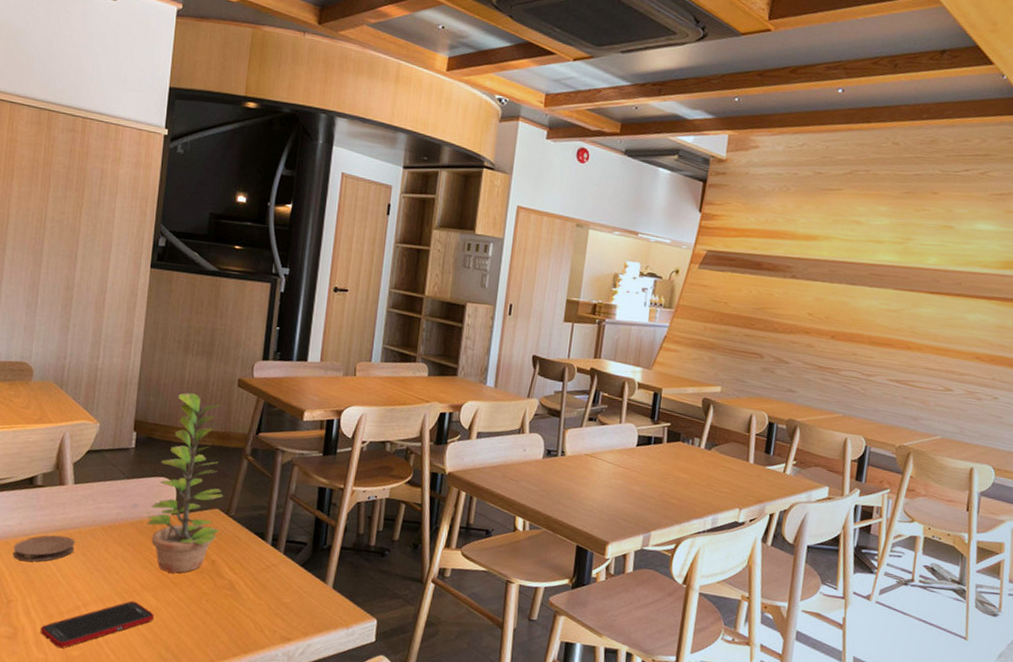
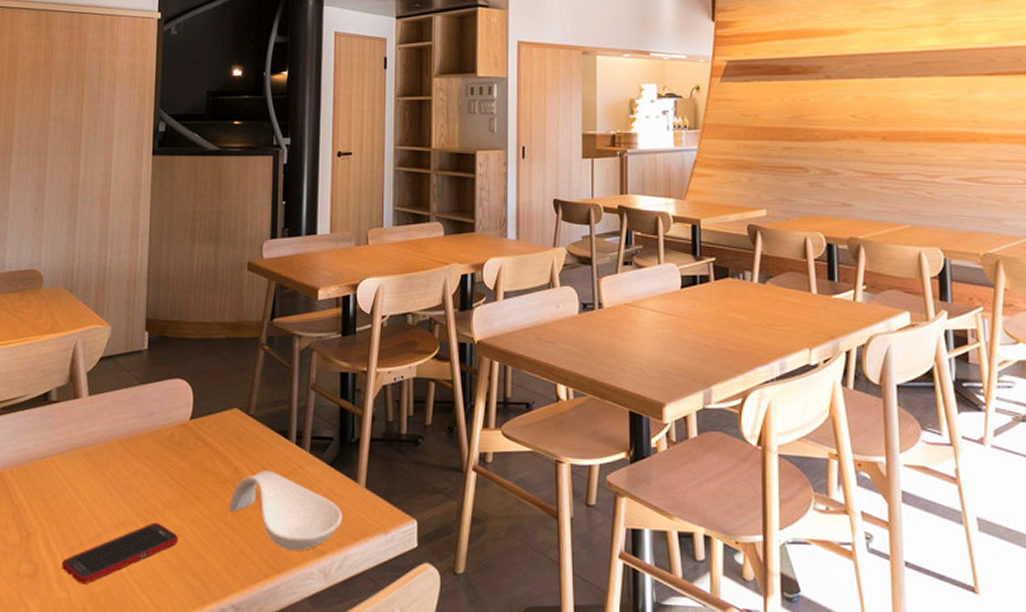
coaster: present [13,535,75,562] -> none [30,454,93,487]
plant: present [146,393,223,573] -> none [164,283,241,486]
spoon rest: none [203,565,310,637] -> present [228,470,343,552]

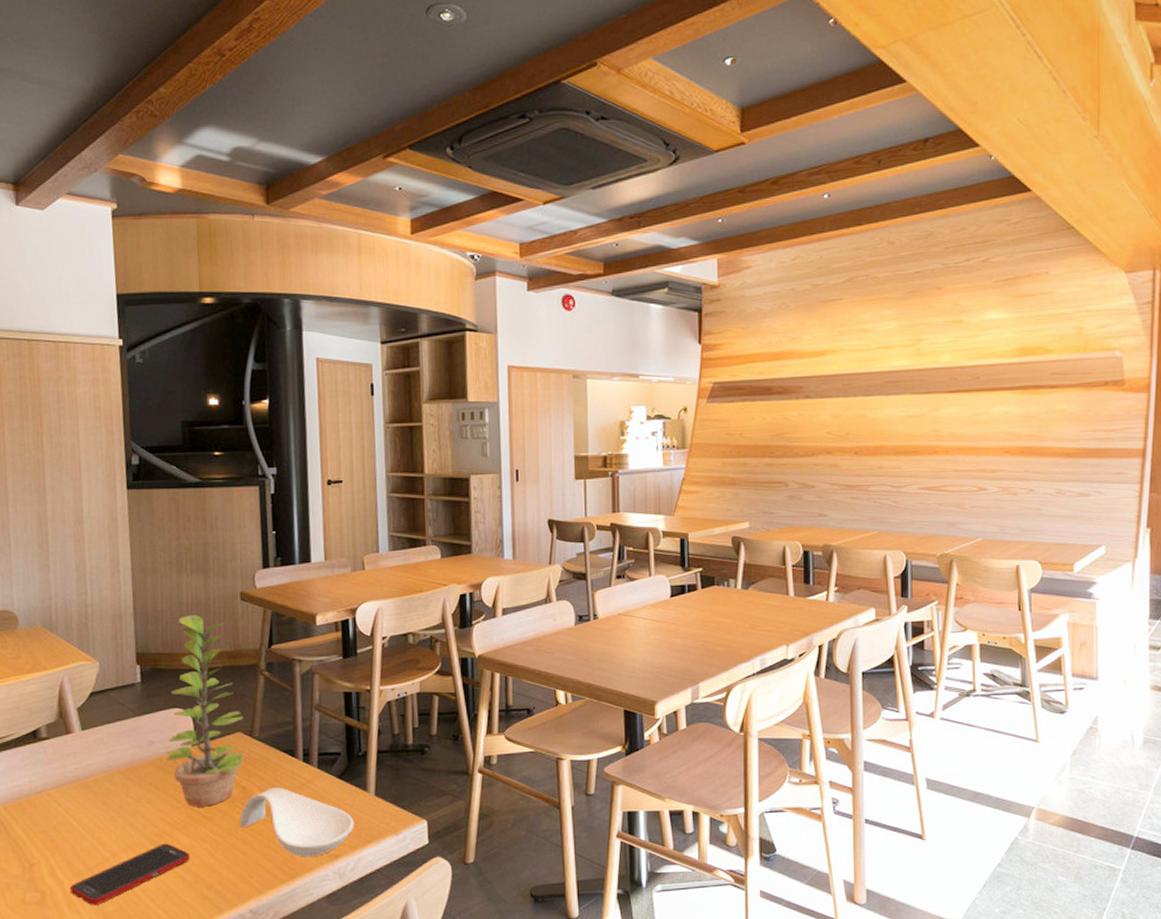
plant: none [164,283,241,486] -> present [165,615,245,807]

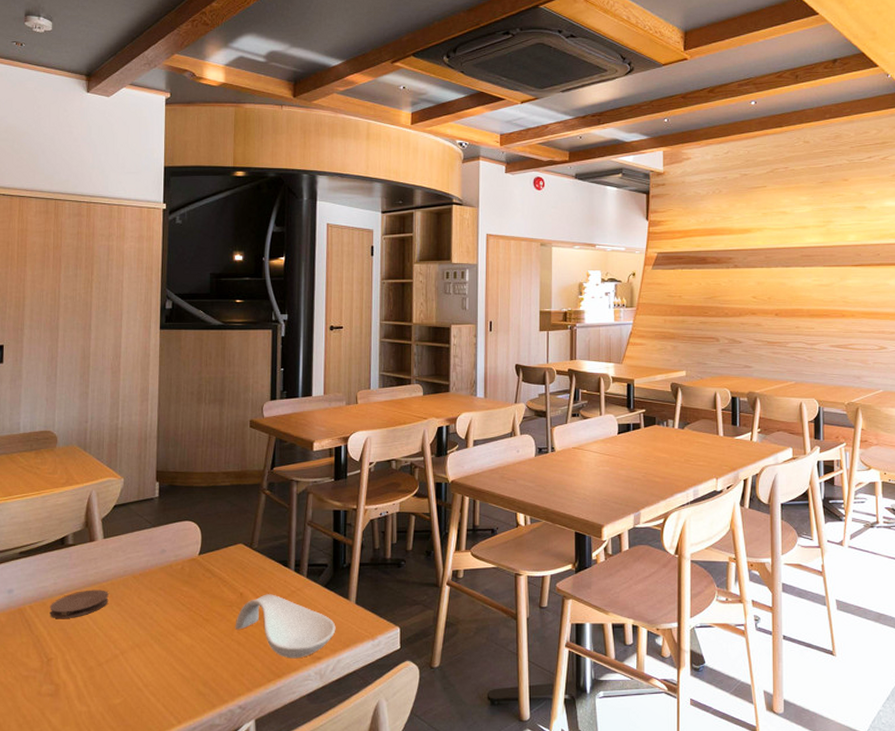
coaster: none [26,787,93,820] -> present [50,589,109,618]
cell phone: present [69,843,190,906] -> none [81,642,189,699]
plant: present [165,615,245,807] -> none [175,439,245,610]

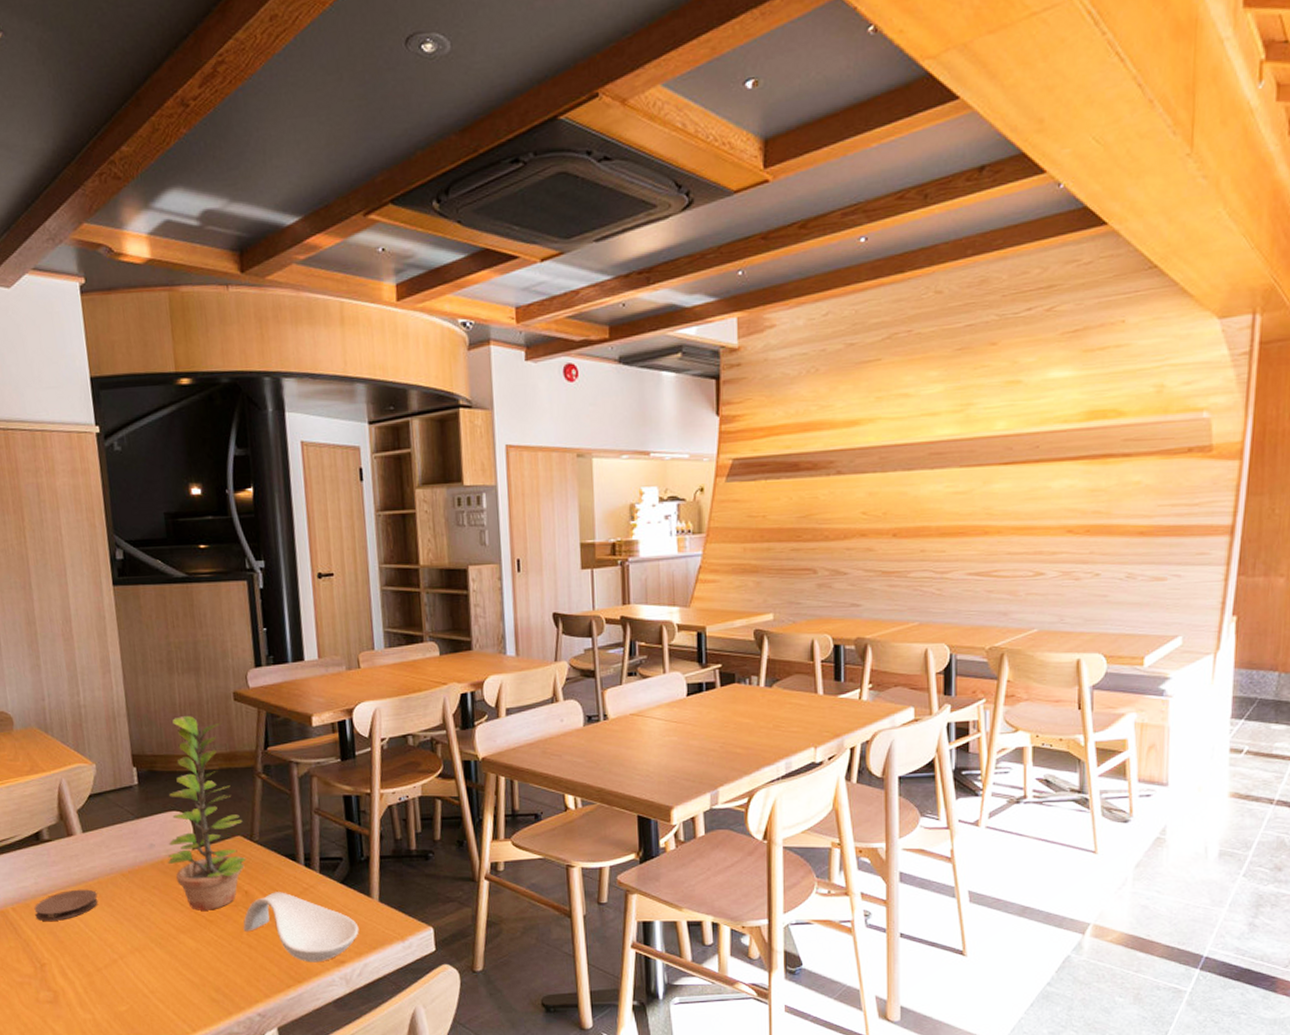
plant: none [175,439,245,610] -> present [167,716,246,911]

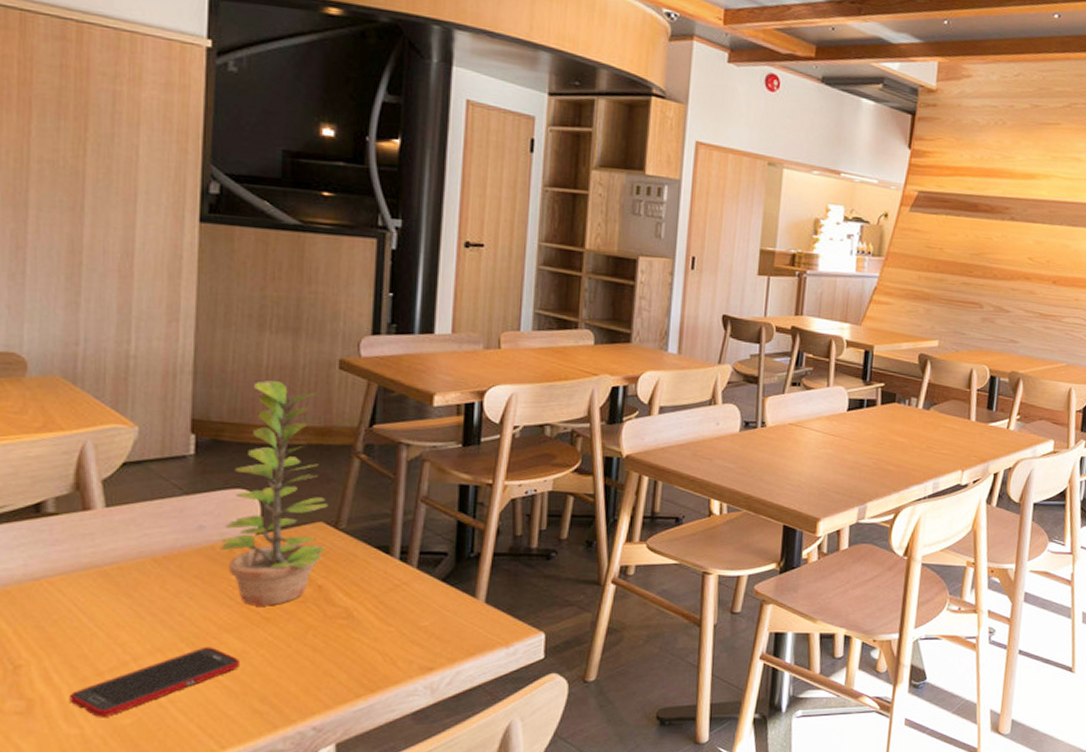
coaster: present [34,889,98,921] -> none [16,575,114,613]
cell phone: none [81,946,196,1006] -> present [69,647,239,718]
spoon rest: present [243,892,359,963] -> none [309,588,456,669]

